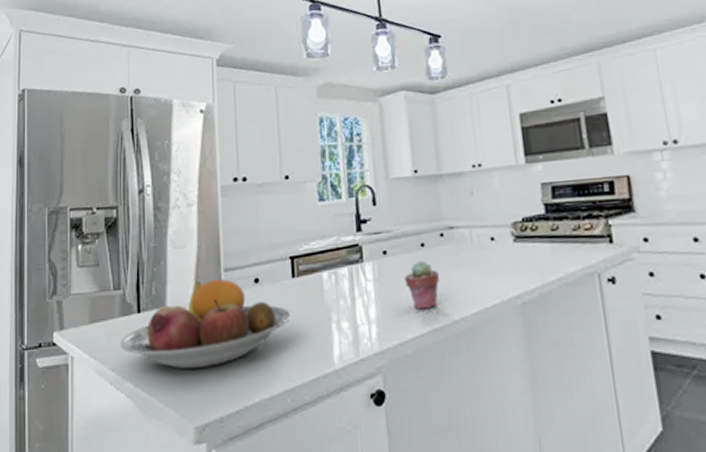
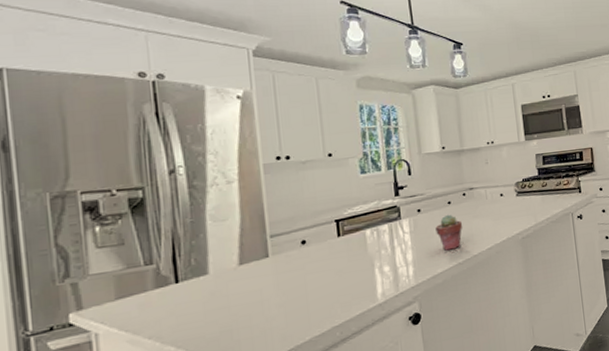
fruit bowl: present [119,279,291,370] -> none [155,244,338,326]

